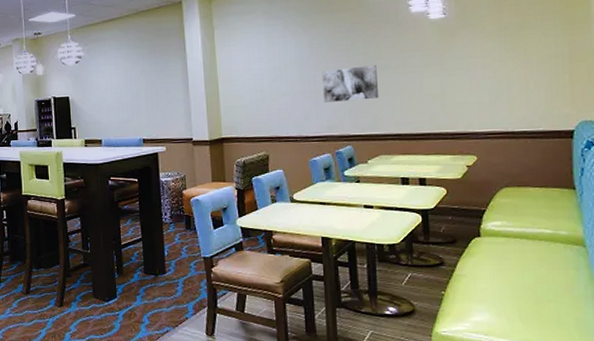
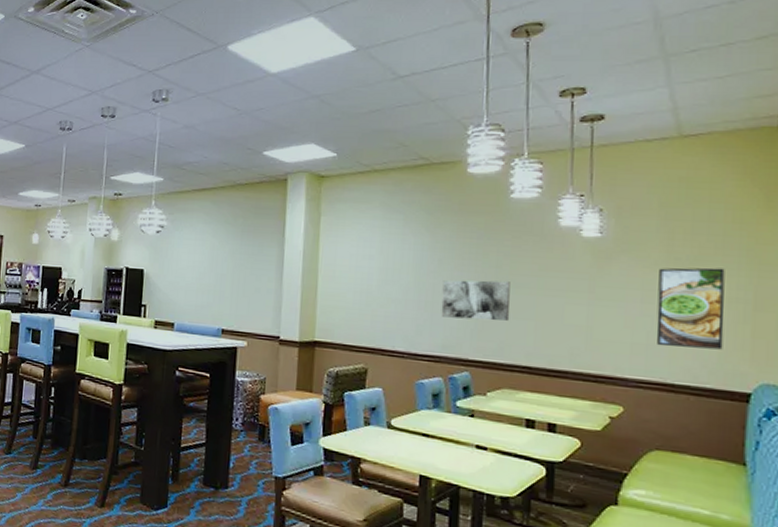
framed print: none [493,30,549,102] -> present [656,267,725,350]

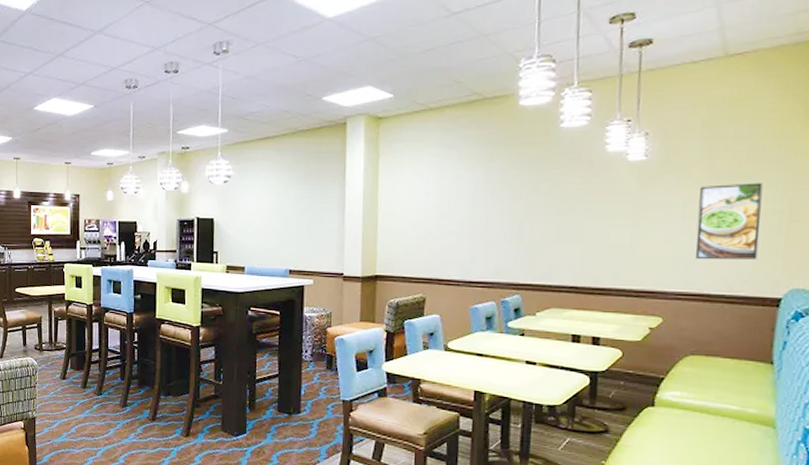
wall art: present [441,280,510,321] -> none [493,208,559,246]

